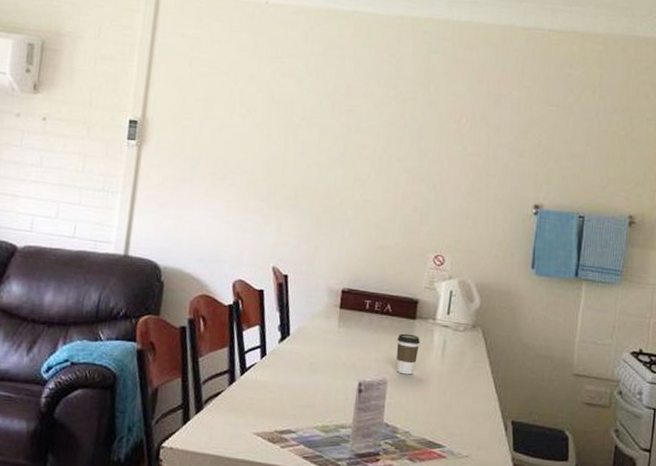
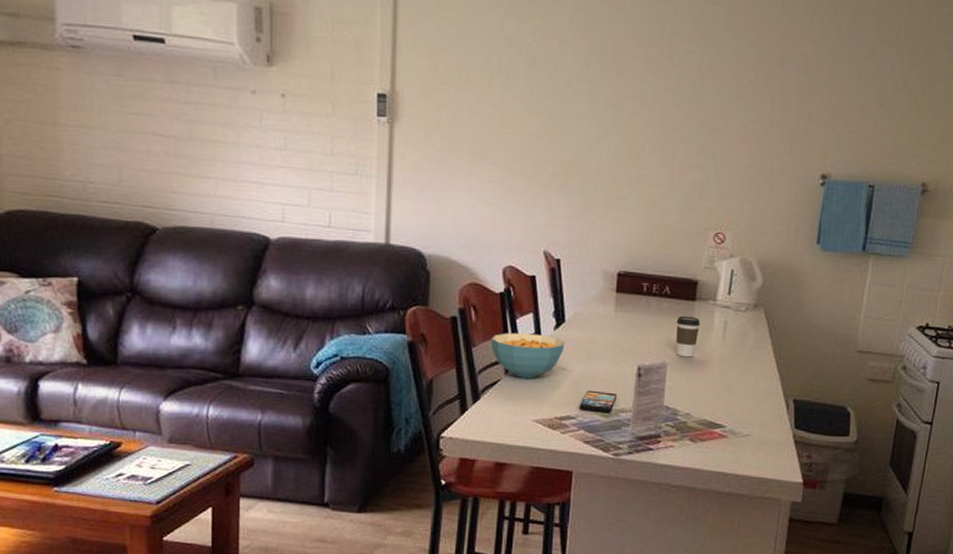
cereal bowl: none [217,344,289,390] -> present [491,333,565,378]
smartphone: none [299,404,338,429] -> present [579,390,617,413]

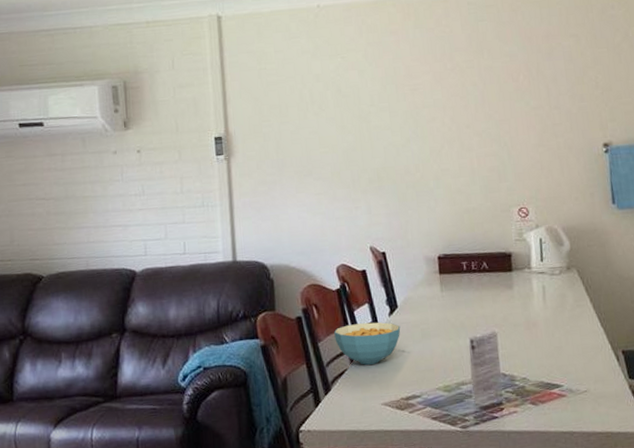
smartphone: present [579,390,617,413] -> none [422,367,456,388]
coffee cup: present [675,315,700,358] -> none [498,286,521,325]

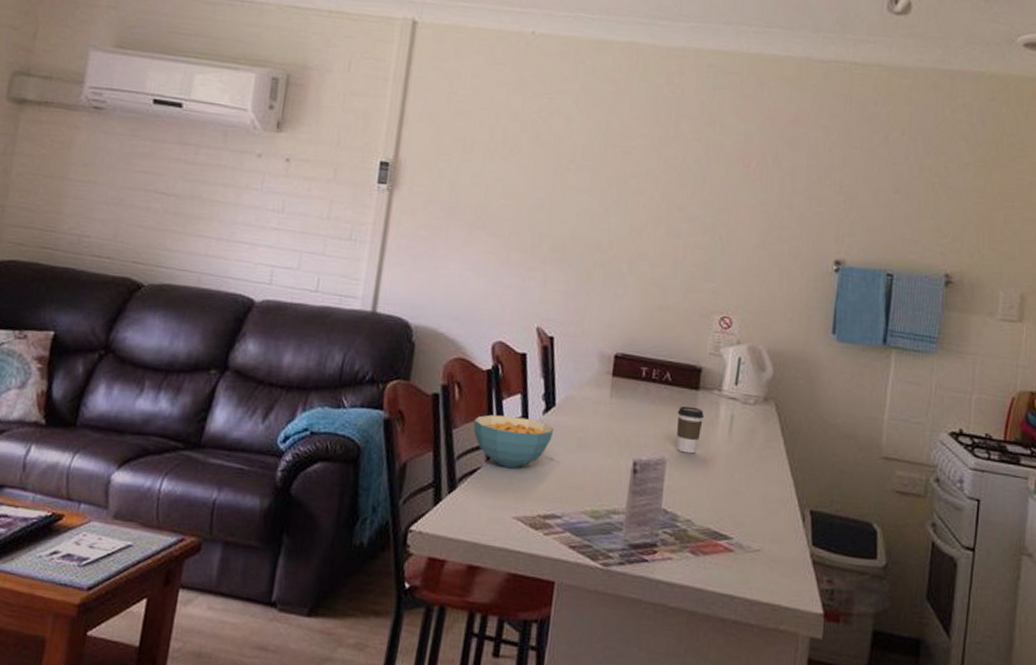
coffee cup: none [498,286,521,325] -> present [676,405,704,454]

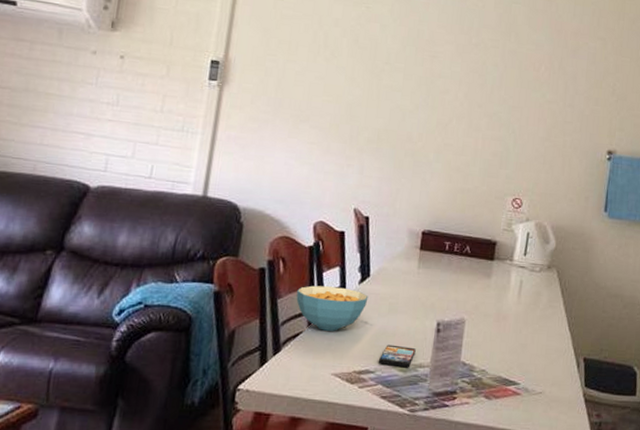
smartphone: none [565,485,609,514] -> present [378,344,416,368]
coffee cup: present [676,405,704,454] -> none [473,274,498,315]

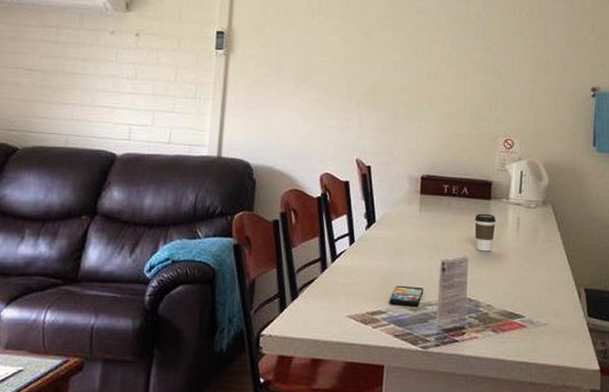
cereal bowl: present [296,285,369,331] -> none [309,233,376,275]
coffee cup: none [473,274,498,315] -> present [474,213,496,252]

